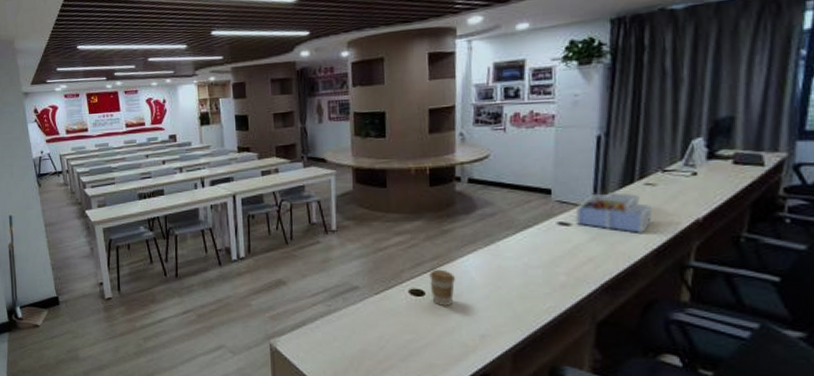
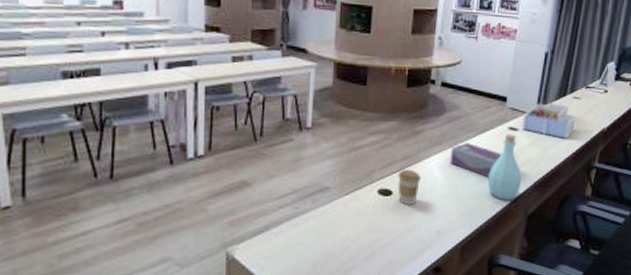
tissue box: none [487,241,553,278] -> present [450,143,502,178]
bottle: none [537,229,584,305] -> present [487,134,522,201]

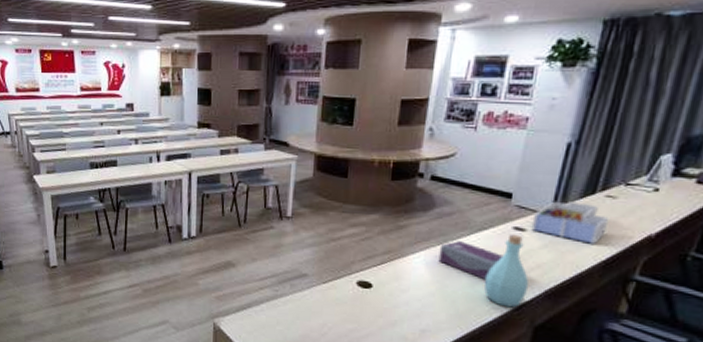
coffee cup: present [397,169,420,205] -> none [378,263,404,300]

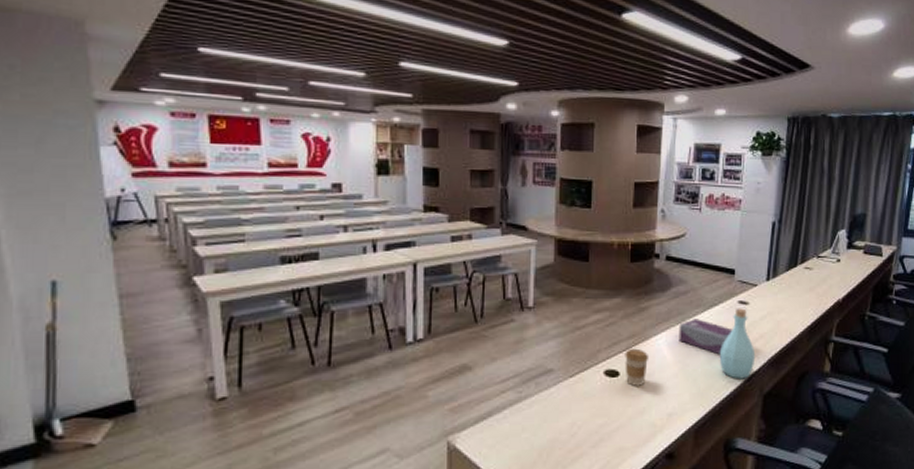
coffee cup: none [378,263,404,300] -> present [625,348,648,386]
desk organizer: present [531,201,610,245] -> none [752,274,809,313]

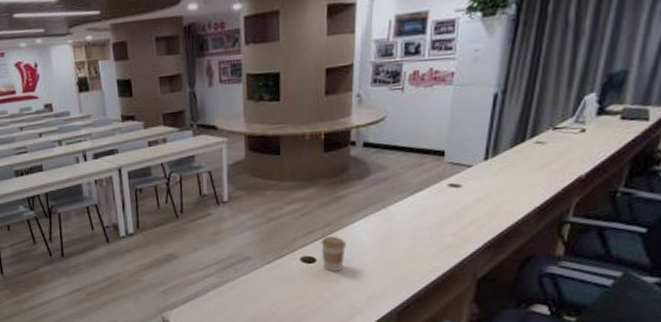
tissue box: present [678,319,733,355] -> none [378,205,441,240]
bottle: present [719,308,756,379] -> none [424,191,469,264]

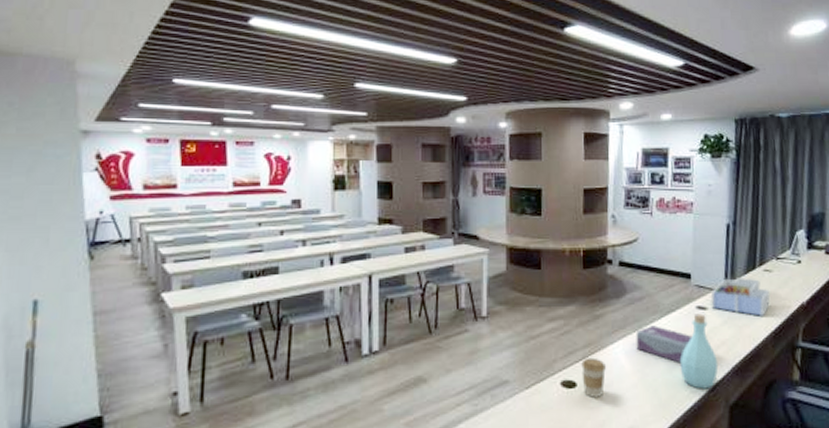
tissue box: none [378,205,441,240] -> present [636,325,693,364]
bottle: none [424,191,469,264] -> present [679,313,719,389]
desk organizer: none [466,152,540,193] -> present [710,278,770,318]

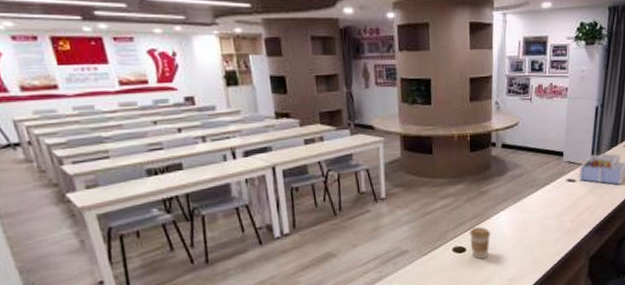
tissue box: present [636,325,693,364] -> none [515,197,563,227]
bottle: present [679,313,719,389] -> none [551,185,583,246]

